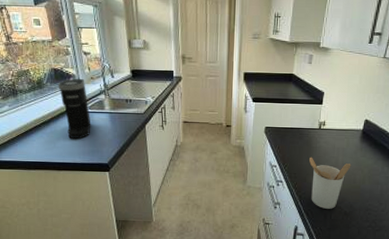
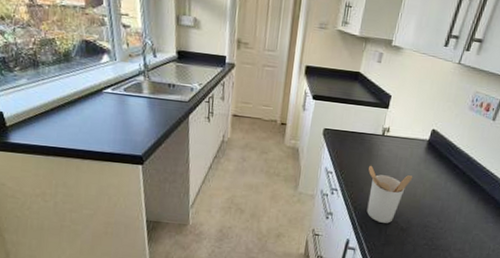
coffee maker: present [58,78,91,139] -> none [88,53,126,125]

